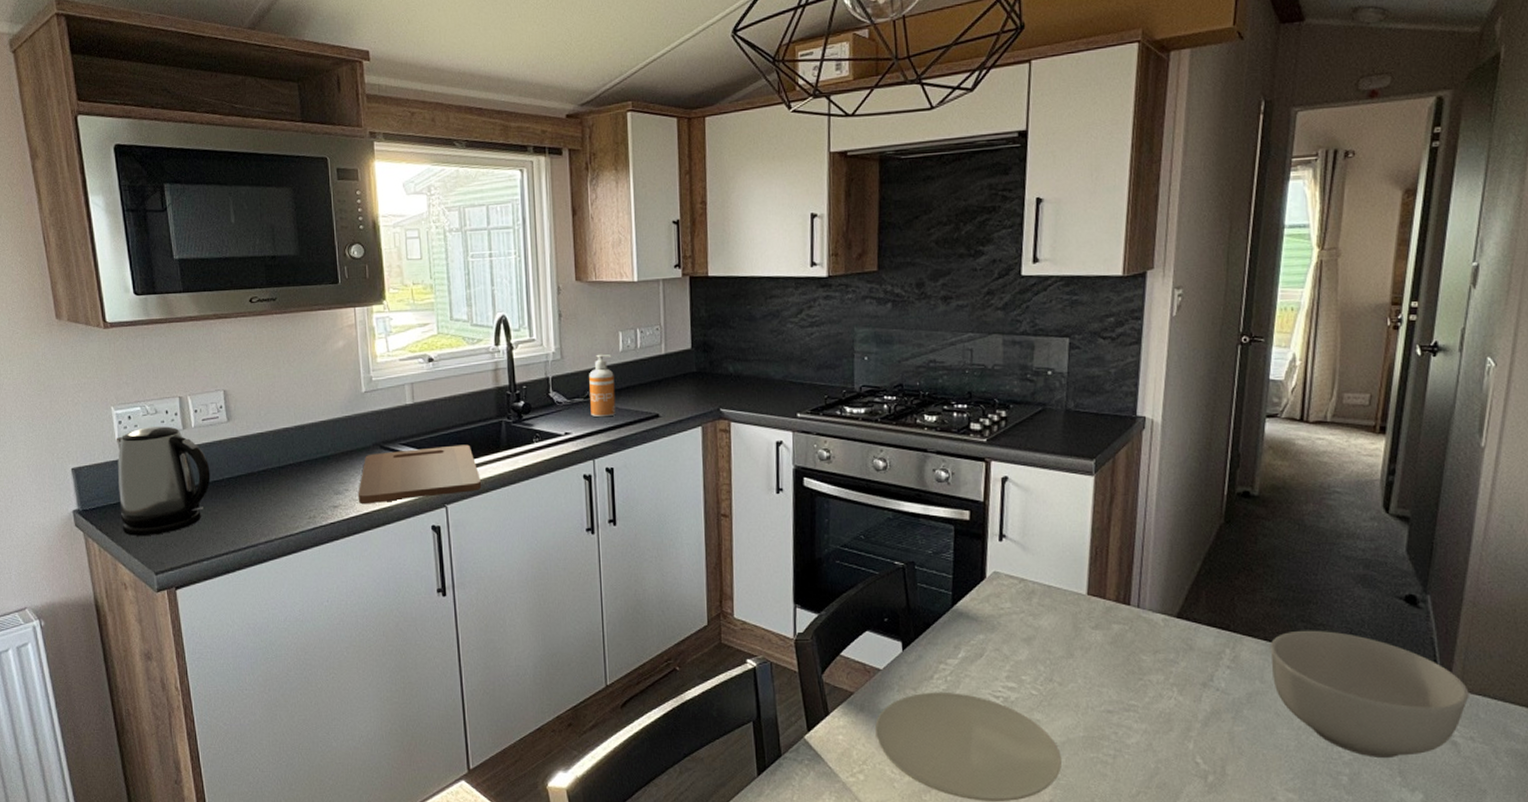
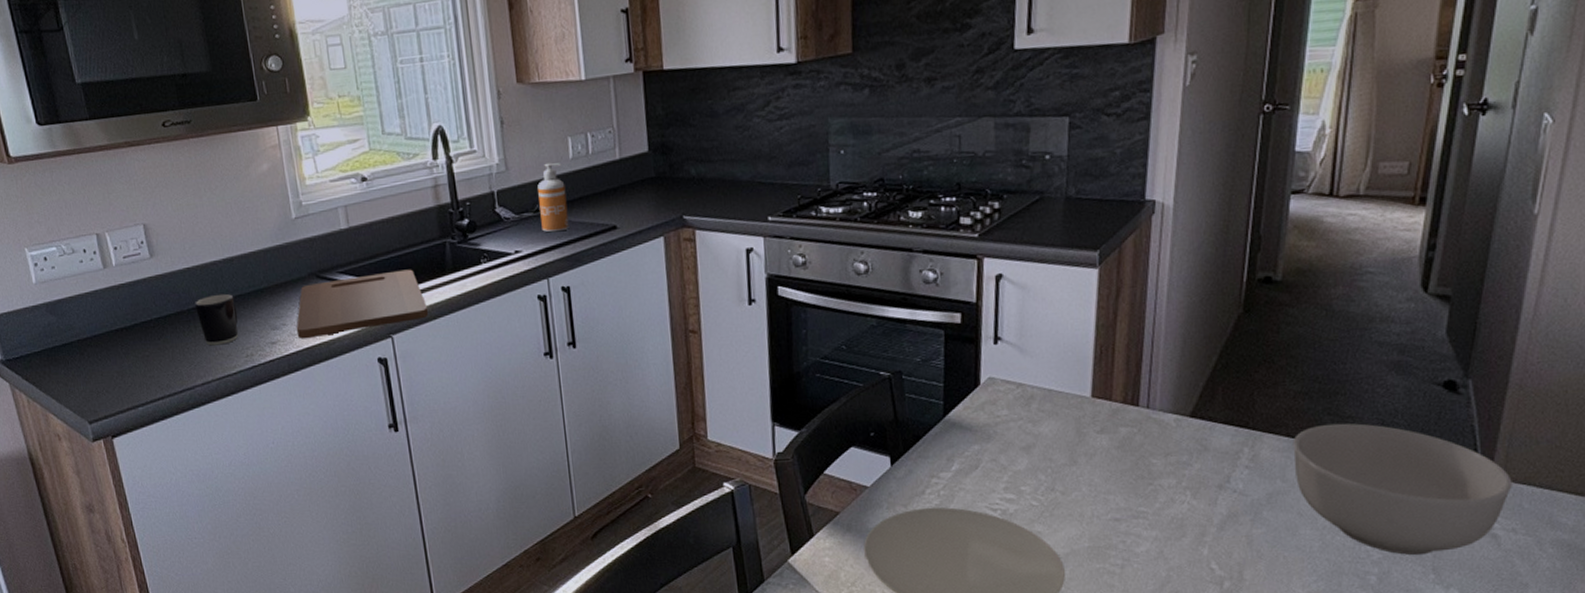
kettle: present [116,426,211,536] -> none [33,266,138,384]
mug: none [265,458,304,506] -> present [195,293,238,346]

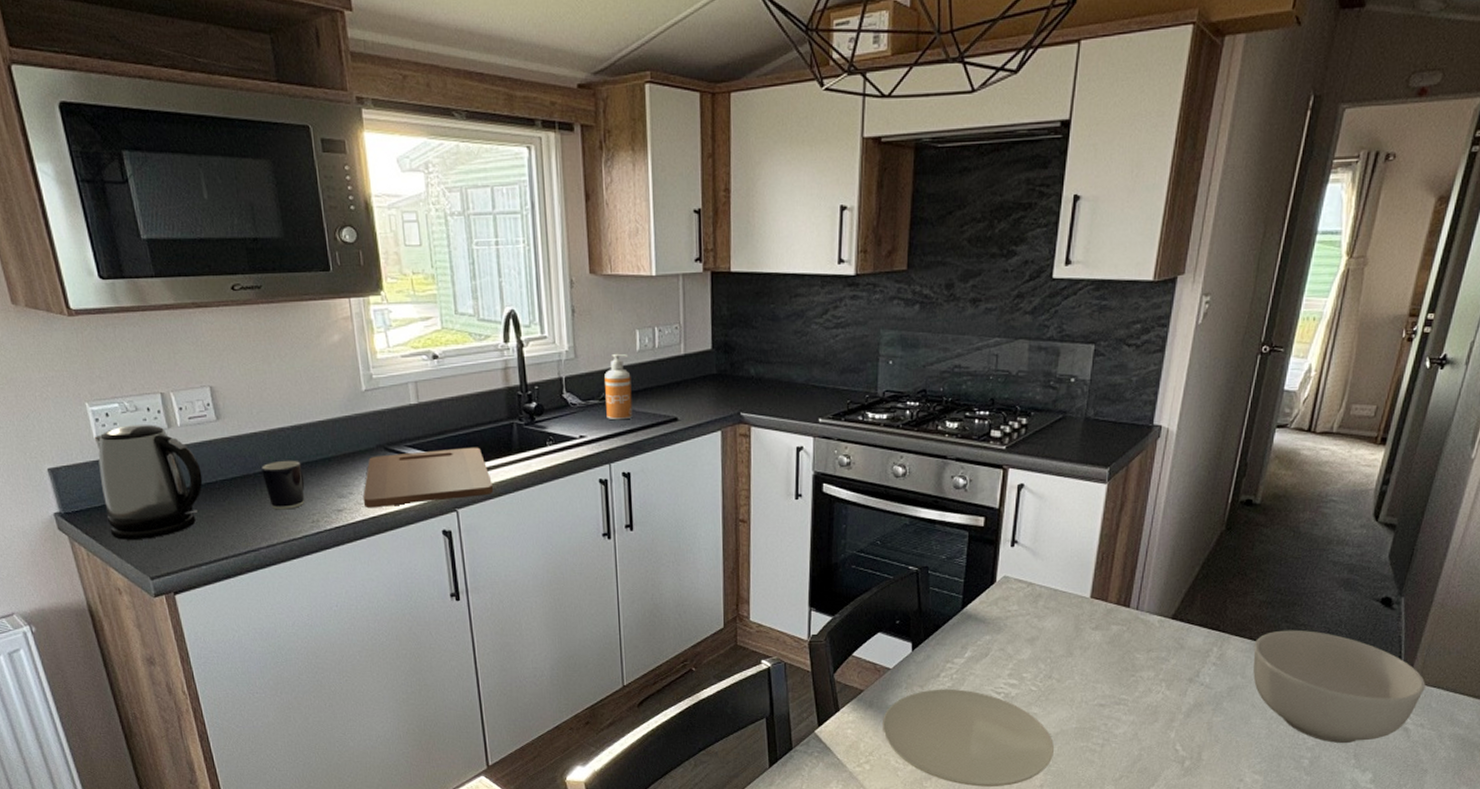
kettle: none [33,266,138,384] -> present [94,425,203,540]

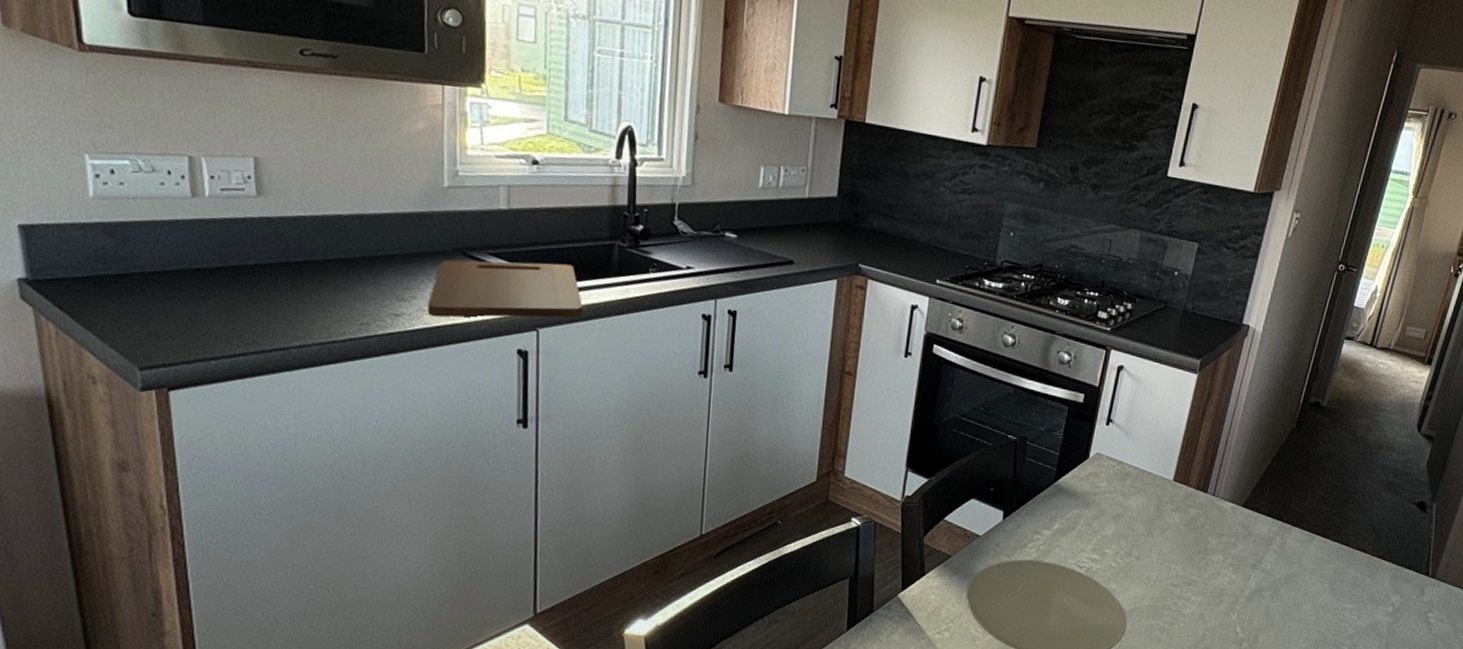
kettle: present [94,425,203,540] -> none [89,187,228,323]
mug: present [261,460,305,510] -> none [306,251,358,308]
soap dispenser: present [604,353,633,421] -> none [718,186,750,256]
bowl: present [1253,630,1426,743] -> none [1308,524,1448,633]

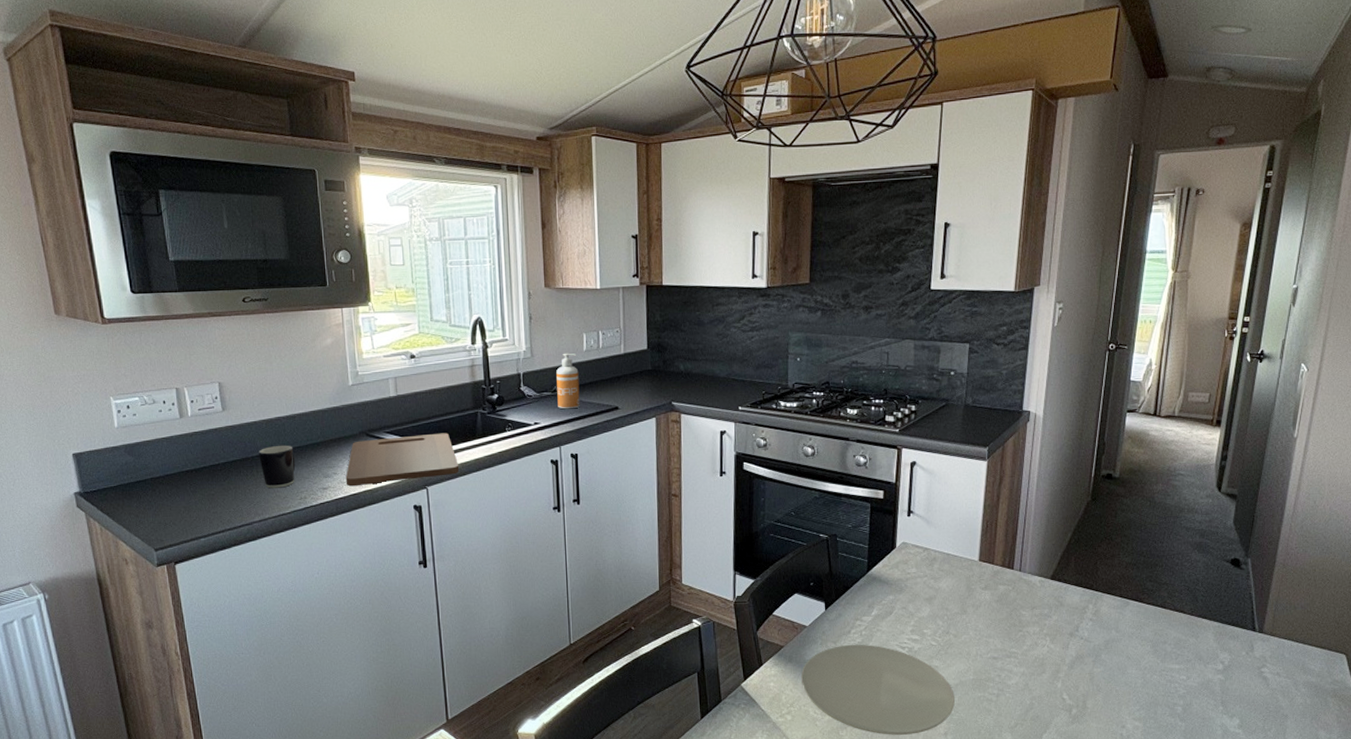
mug: none [306,251,358,308] -> present [259,445,296,488]
soap dispenser: none [718,186,750,256] -> present [556,353,580,409]

